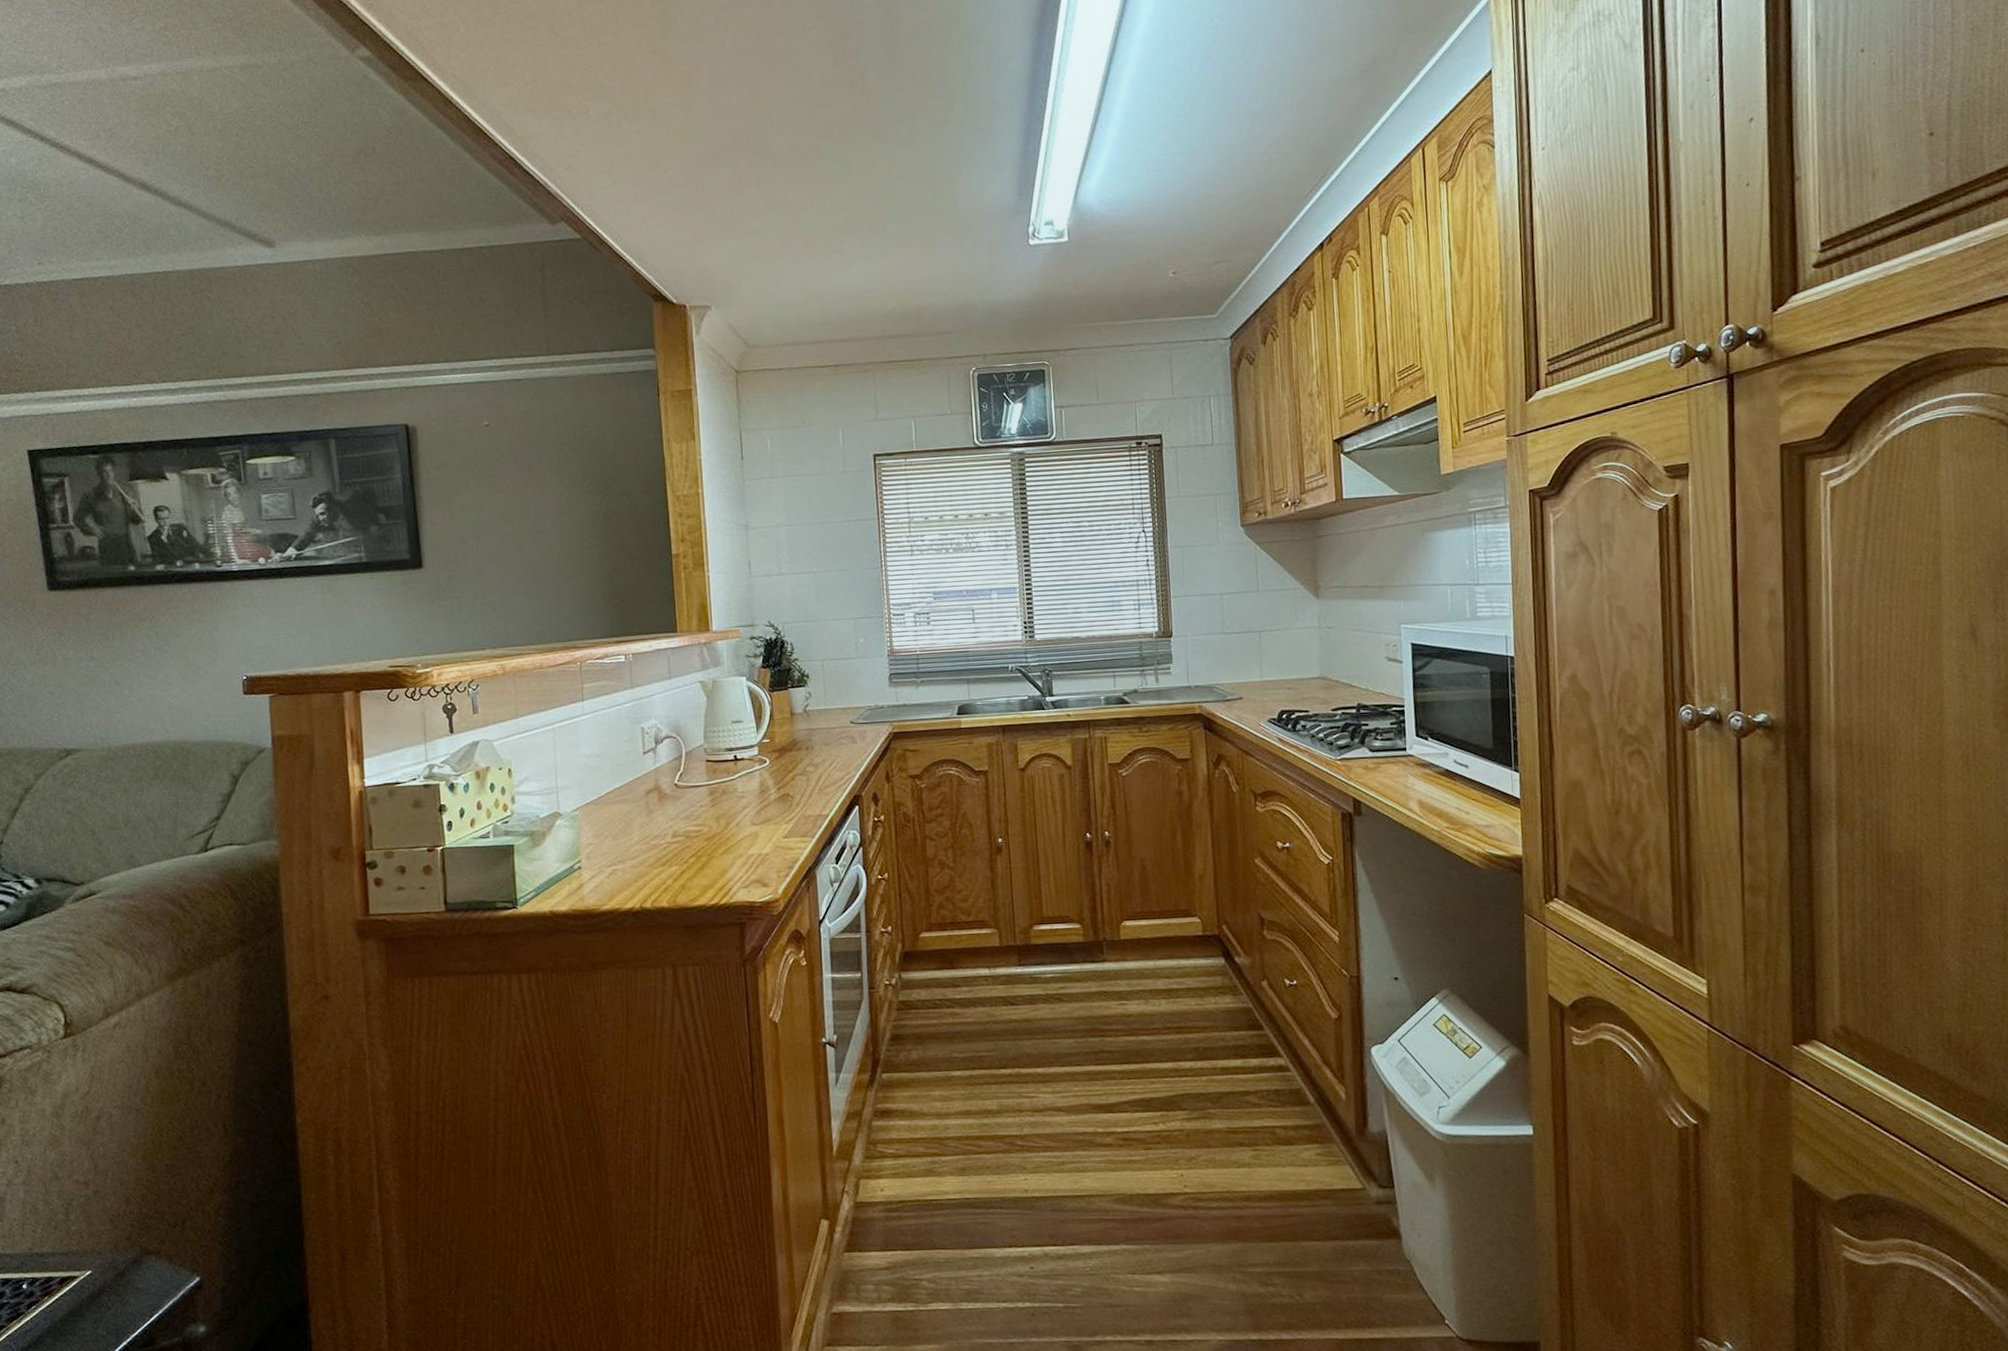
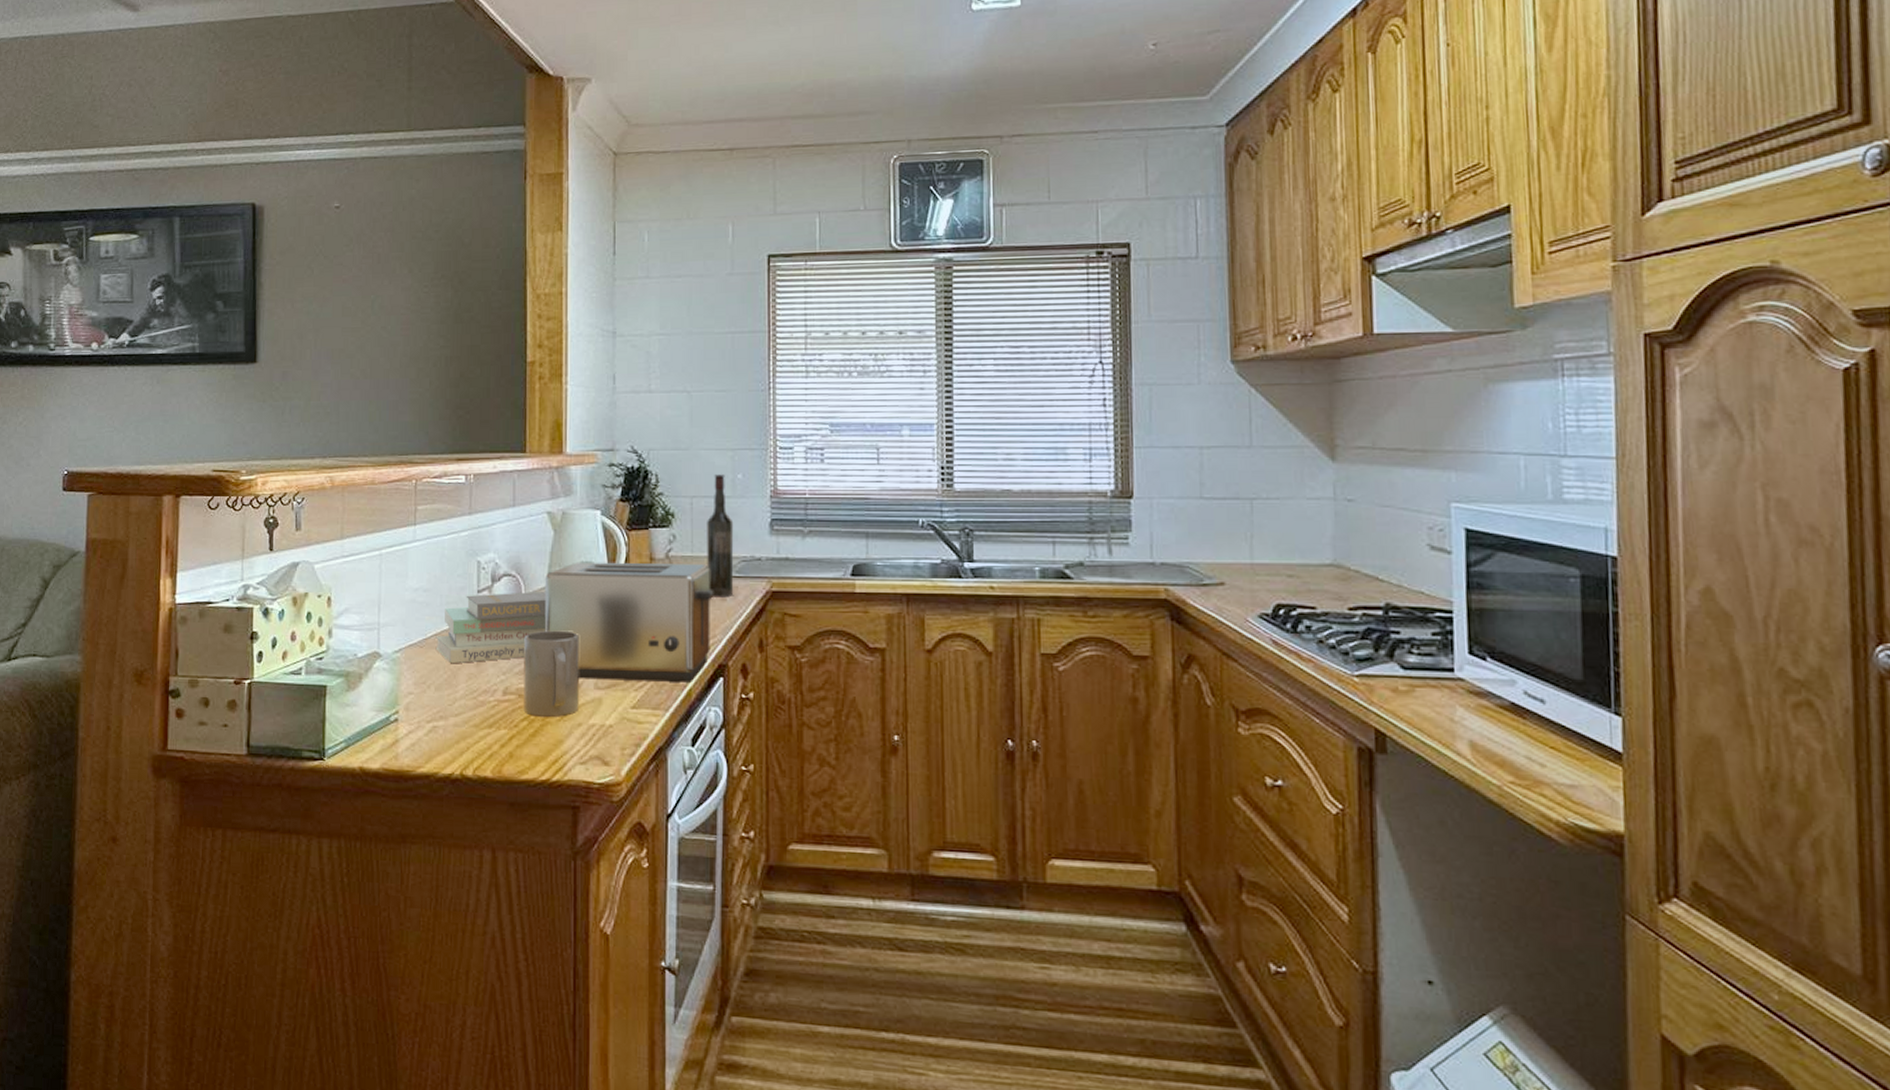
books: none [609,748,706,816] -> present [435,591,546,664]
mug: none [687,779,740,853] -> present [524,630,580,718]
toaster: none [701,715,846,818] -> present [544,562,713,684]
wine bottle: none [835,640,863,740] -> present [706,474,734,596]

